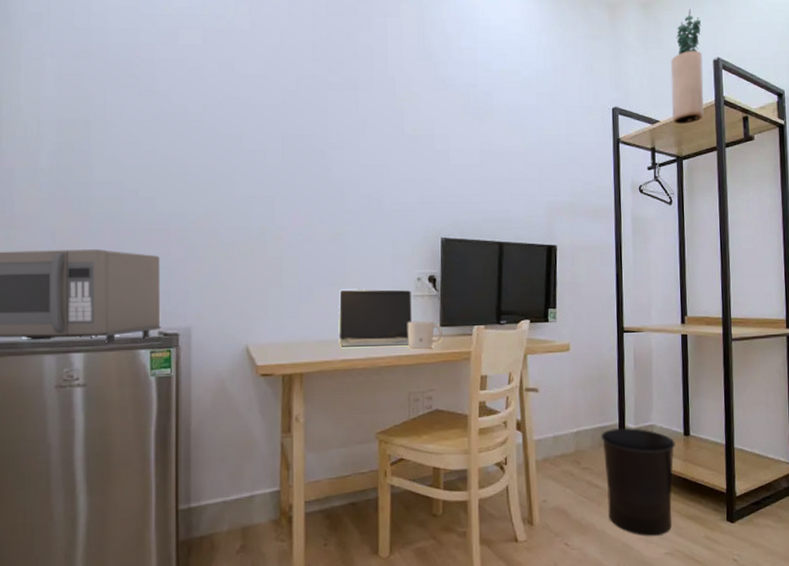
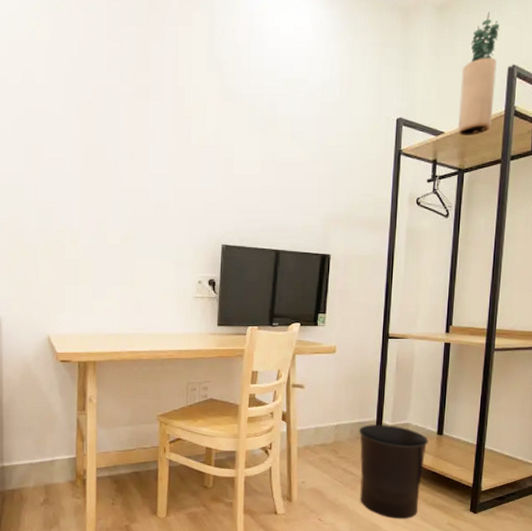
laptop: present [339,290,412,347] -> none [128,290,192,341]
mug: present [407,320,443,350] -> none [187,320,219,346]

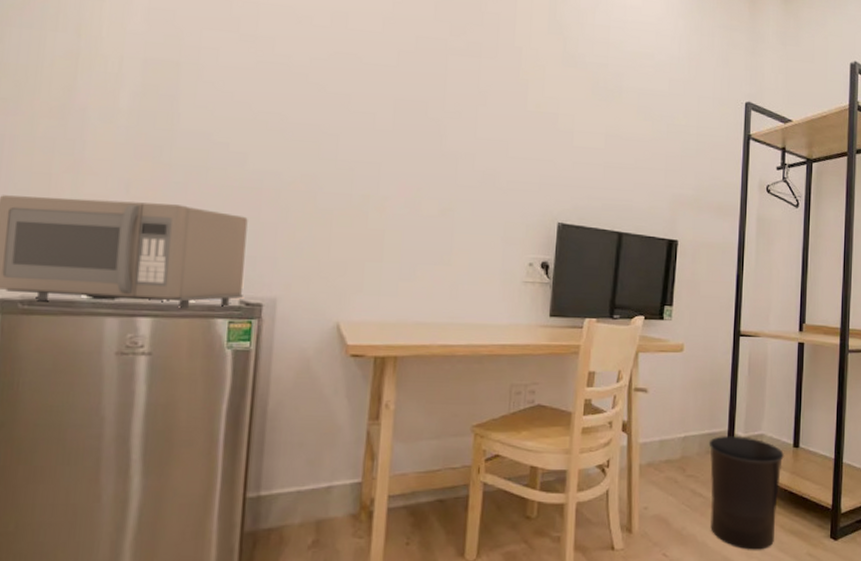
vase: present [458,12,500,135] -> none [805,9,841,126]

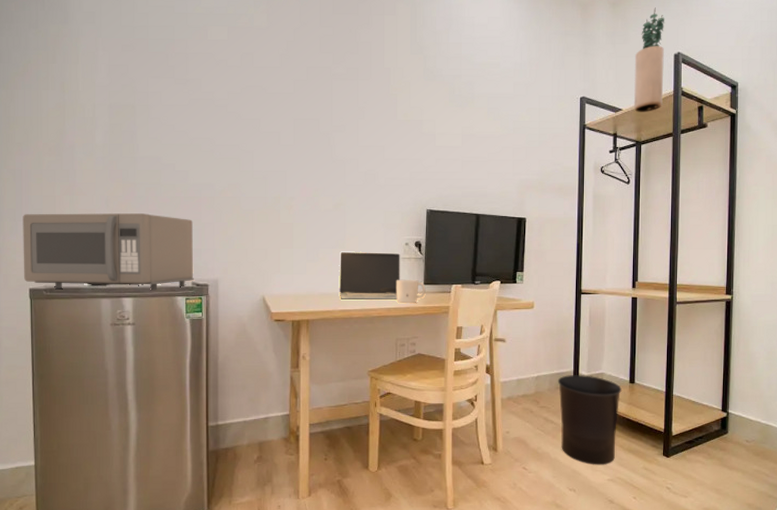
laptop: none [440,270,522,334] -> present [340,252,400,299]
mug: none [513,308,552,340] -> present [396,279,426,304]
vase: none [805,9,841,126] -> present [634,7,665,112]

